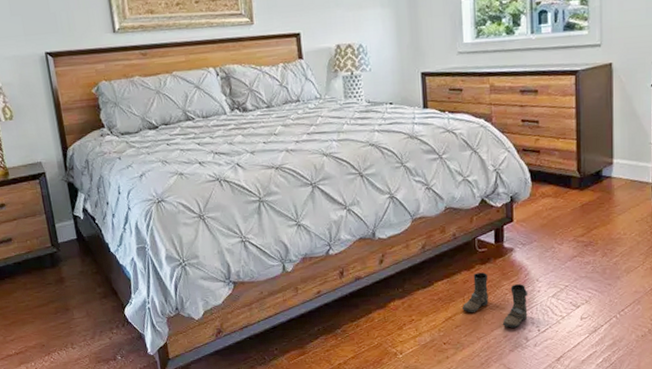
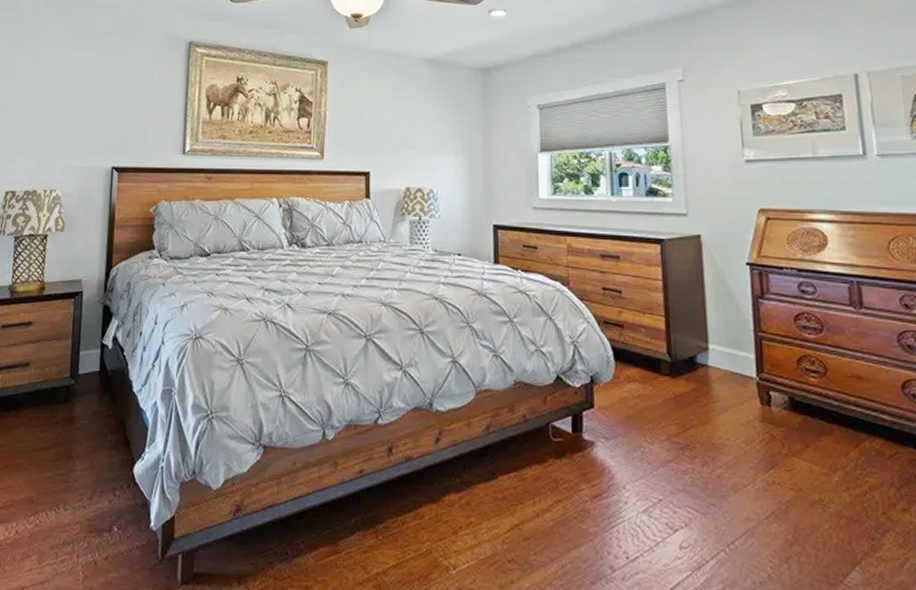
boots: present [462,272,528,328] -> none [532,469,613,550]

